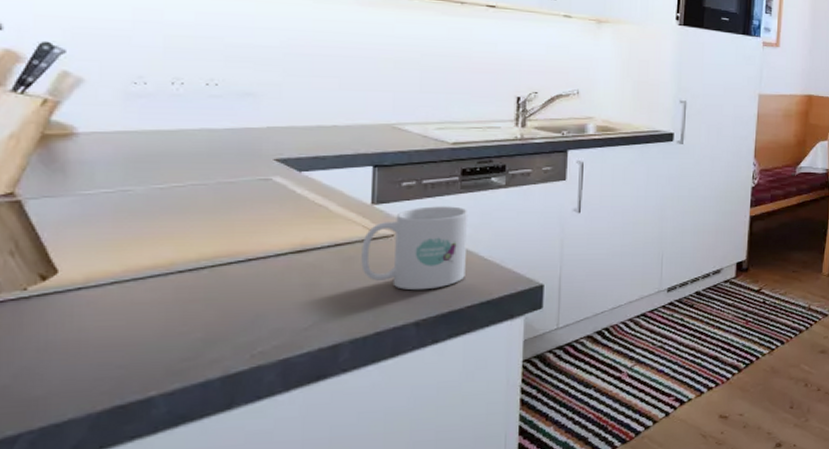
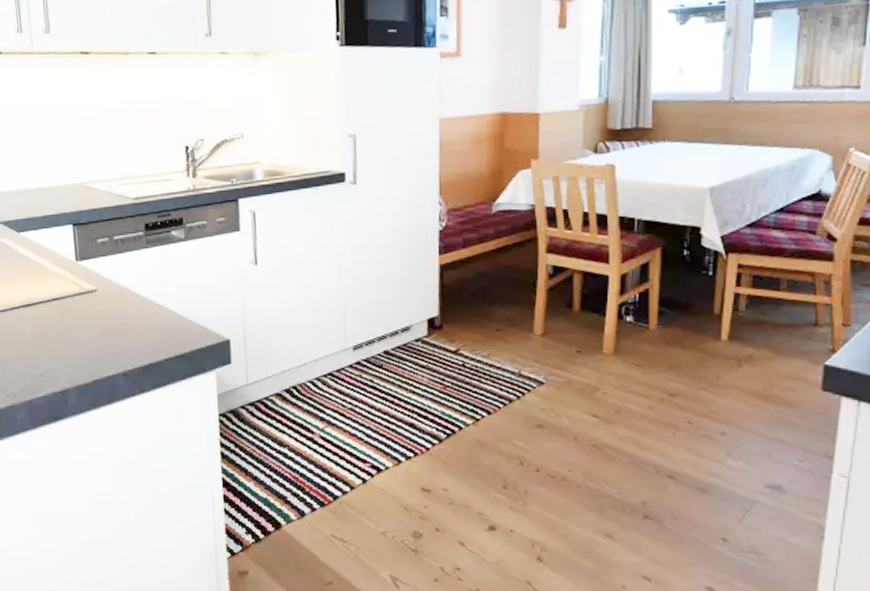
mug: present [361,206,469,291] -> none [73,261,160,343]

